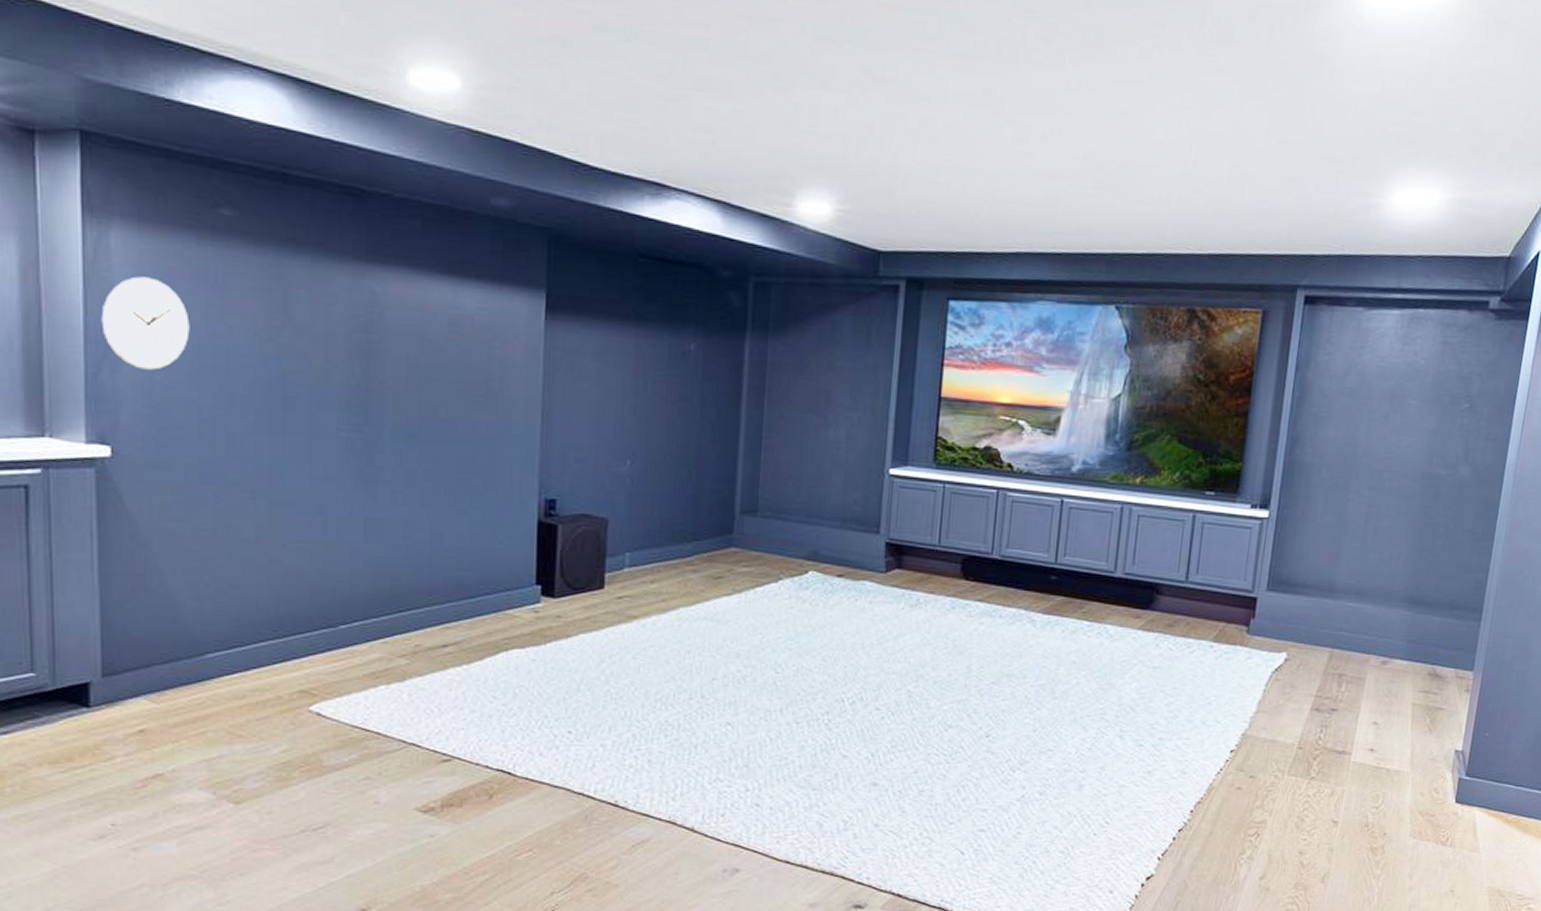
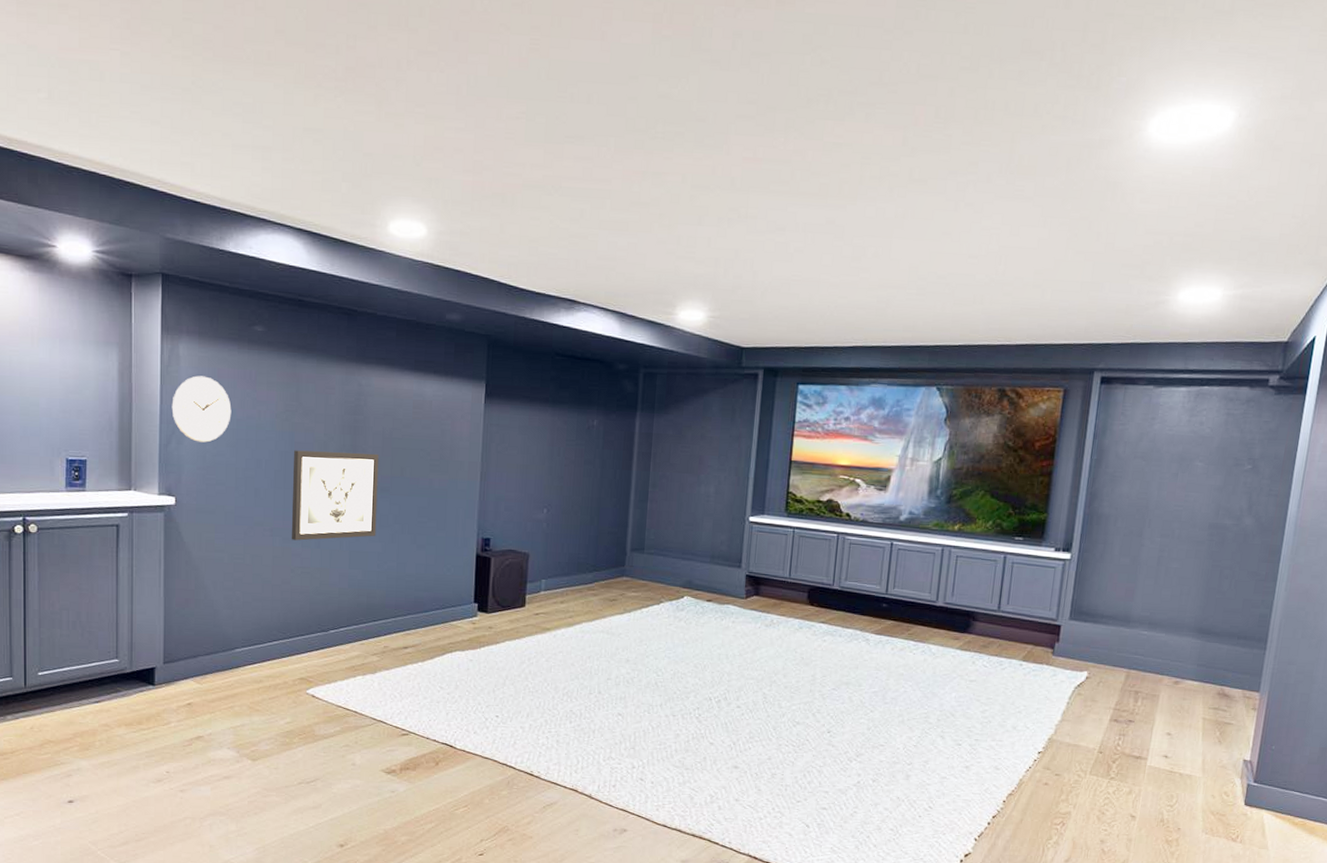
wall art: none [281,381,402,505] -> present [291,450,379,541]

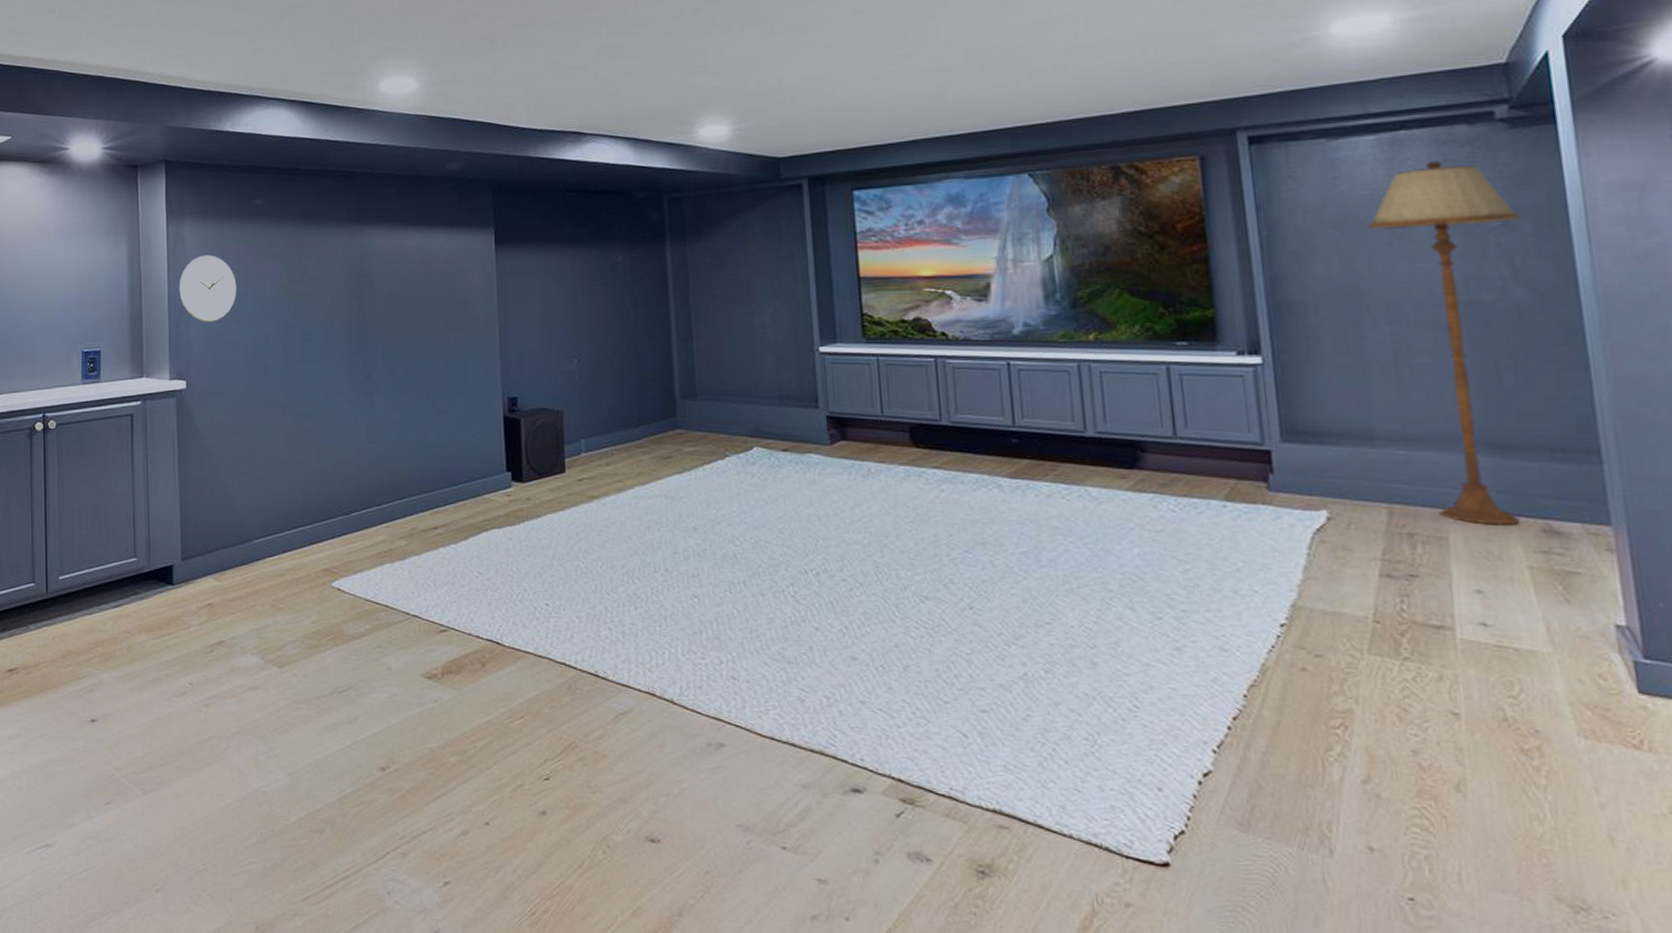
wall art: present [291,450,379,541] -> none [301,316,393,416]
floor lamp: none [1157,413,1265,689] -> present [1368,160,1522,525]

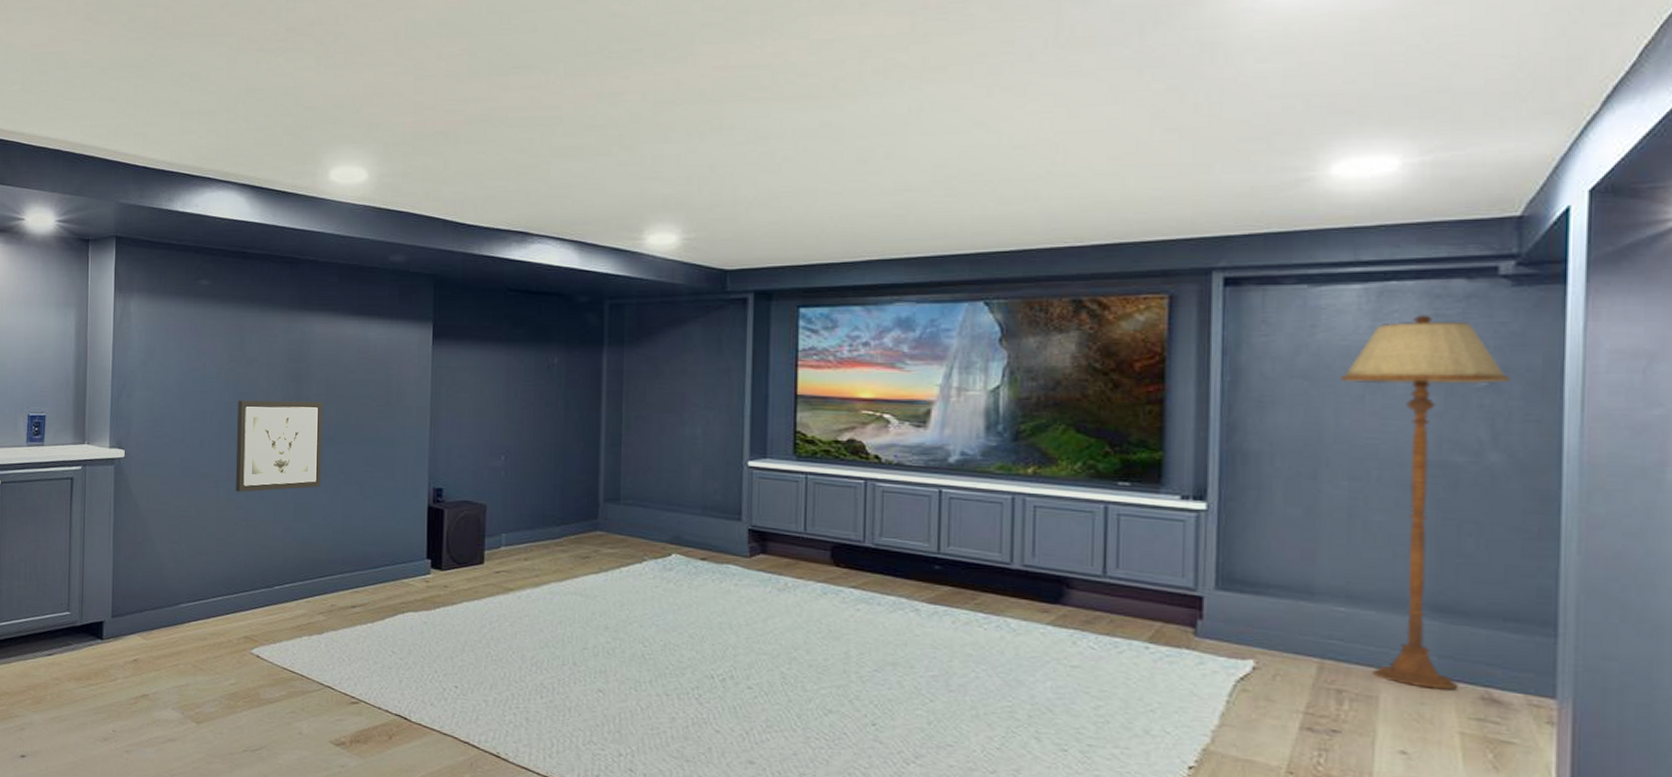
wall clock: present [179,255,237,322] -> none [123,331,178,395]
wall art: none [301,316,393,416] -> present [235,400,323,492]

